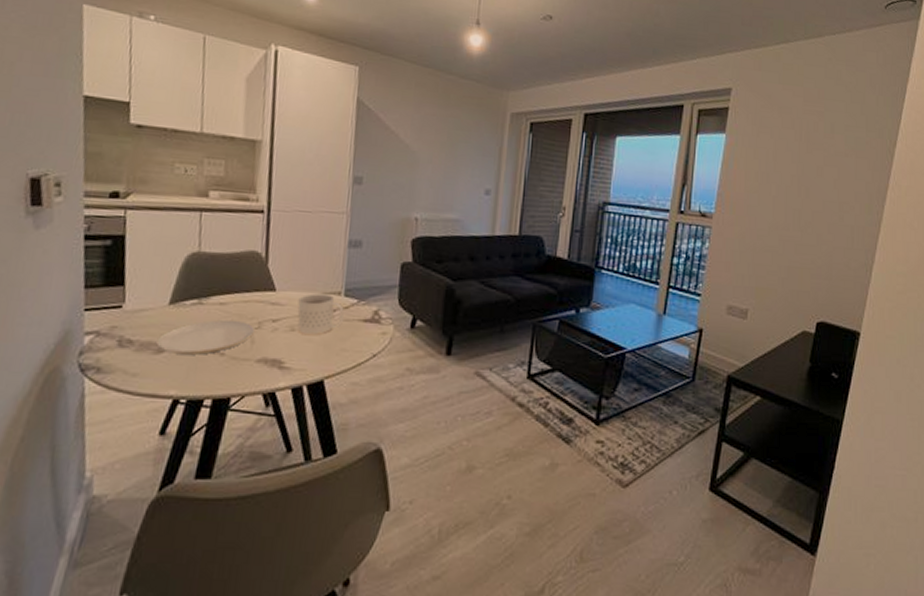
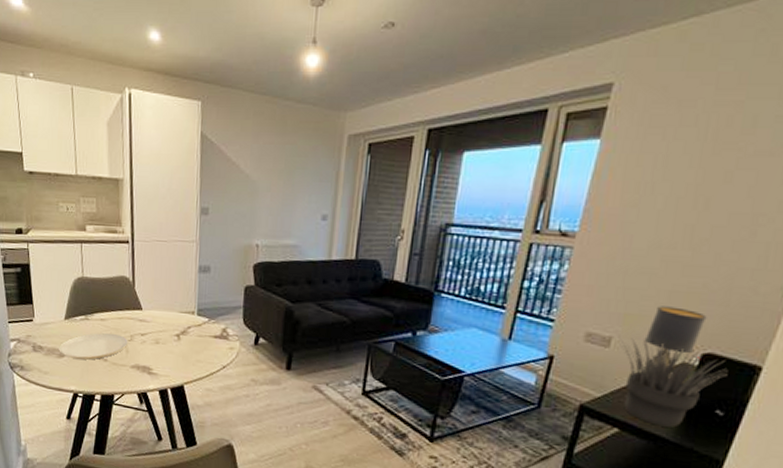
mug: present [297,293,344,336] -> none [160,312,198,349]
potted plant: none [754,310,837,392] -> present [619,338,728,428]
table lamp: none [773,280,817,345] -> present [641,306,707,377]

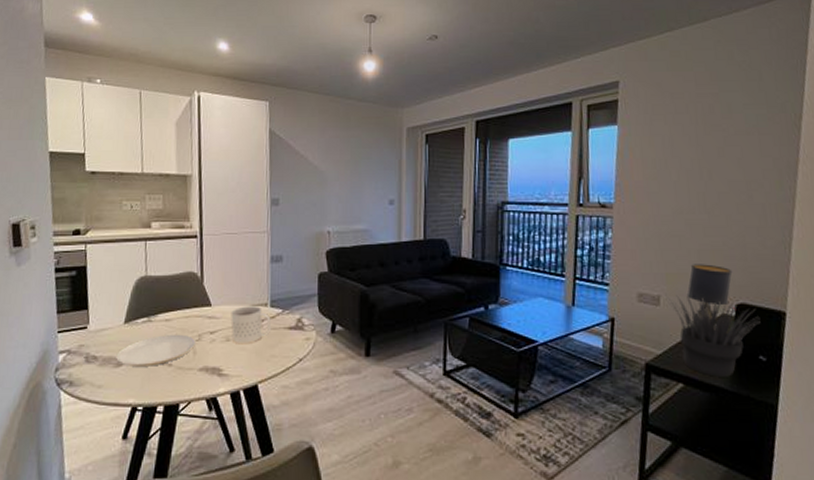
mug: none [160,312,198,349] -> present [230,306,272,345]

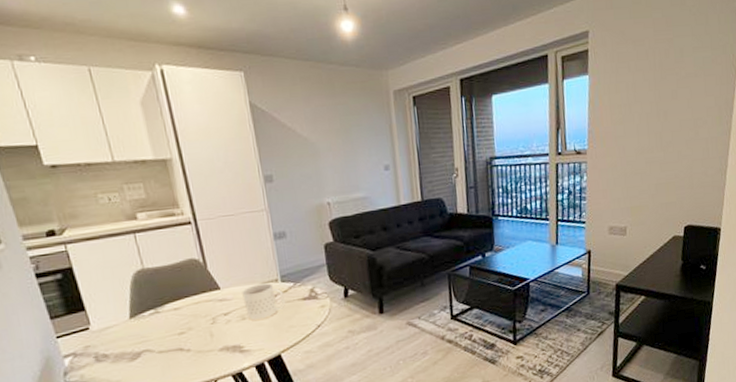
plate: present [116,334,196,366] -> none [128,320,211,359]
potted plant: present [667,295,761,377] -> none [632,223,702,287]
table lamp: present [686,264,733,329] -> none [647,195,682,249]

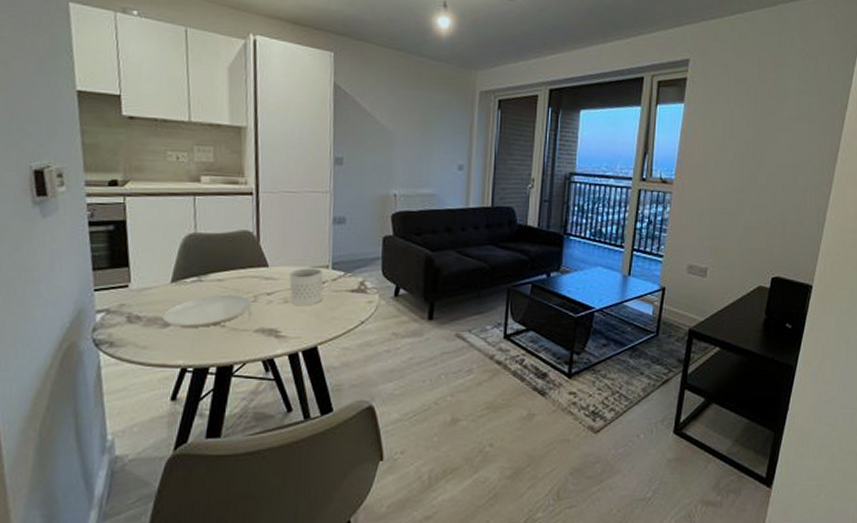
plate: none [128,320,211,359] -> present [162,294,251,327]

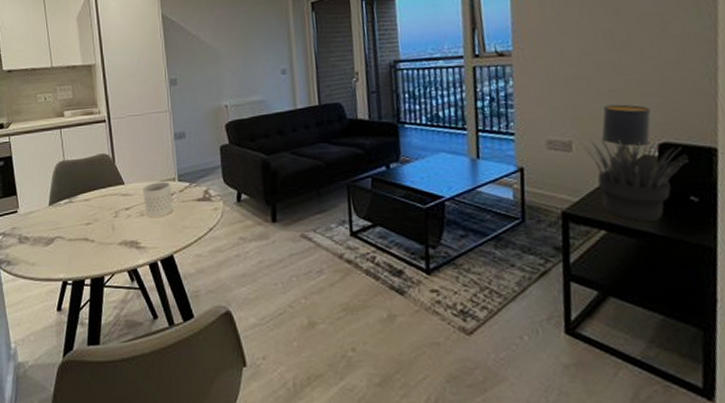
plate: present [162,294,251,327] -> none [45,212,113,244]
potted plant: none [713,268,791,342] -> present [580,139,689,222]
table lamp: none [730,239,772,299] -> present [601,104,651,171]

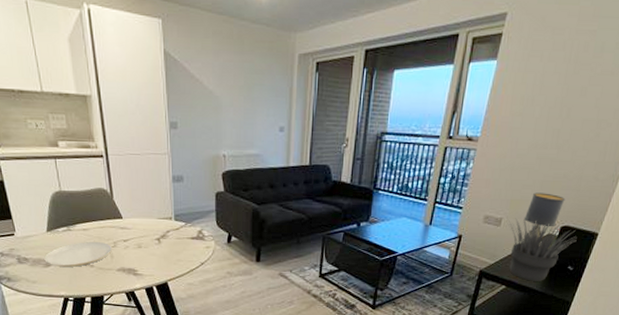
plate: none [45,212,113,244] -> present [44,241,112,267]
mug: present [143,181,182,219] -> none [140,219,177,251]

